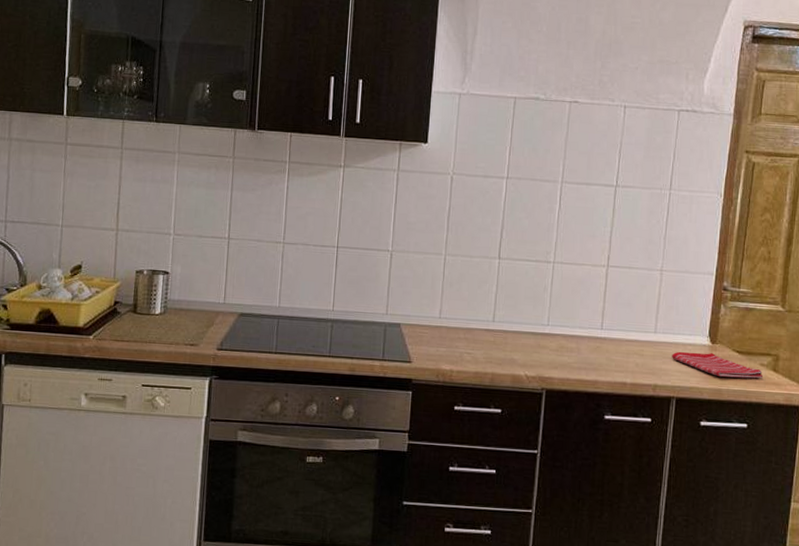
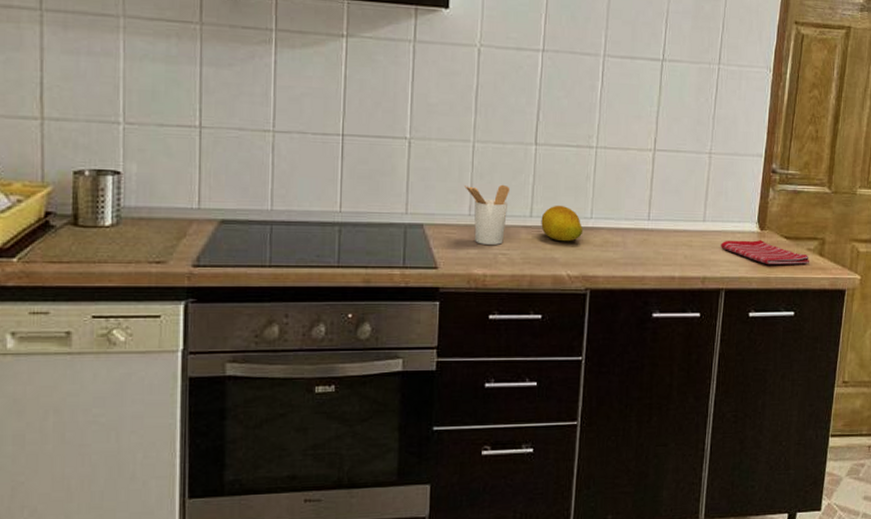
utensil holder: none [436,292,476,345] -> present [465,184,510,245]
fruit: none [502,312,541,346] -> present [541,205,583,242]

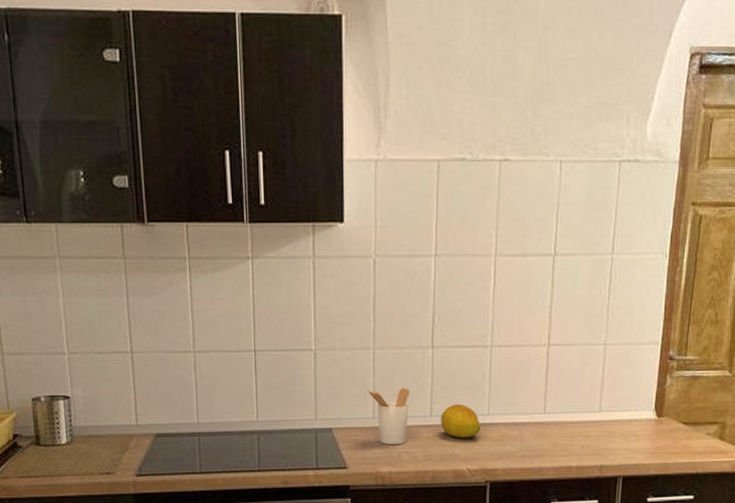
dish towel: present [721,240,810,265] -> none [618,427,710,450]

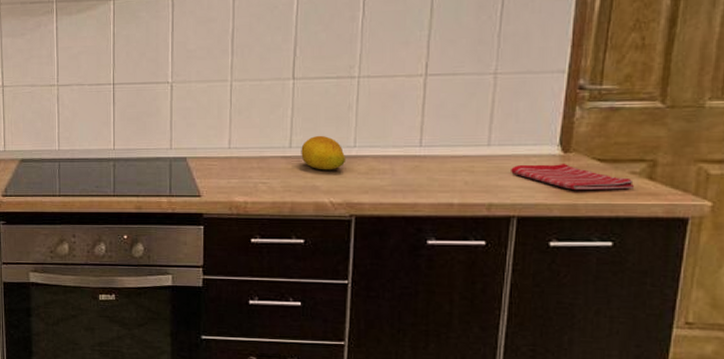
utensil holder: present [368,387,410,445] -> none [224,118,269,174]
dish towel: none [618,427,710,450] -> present [511,164,635,190]

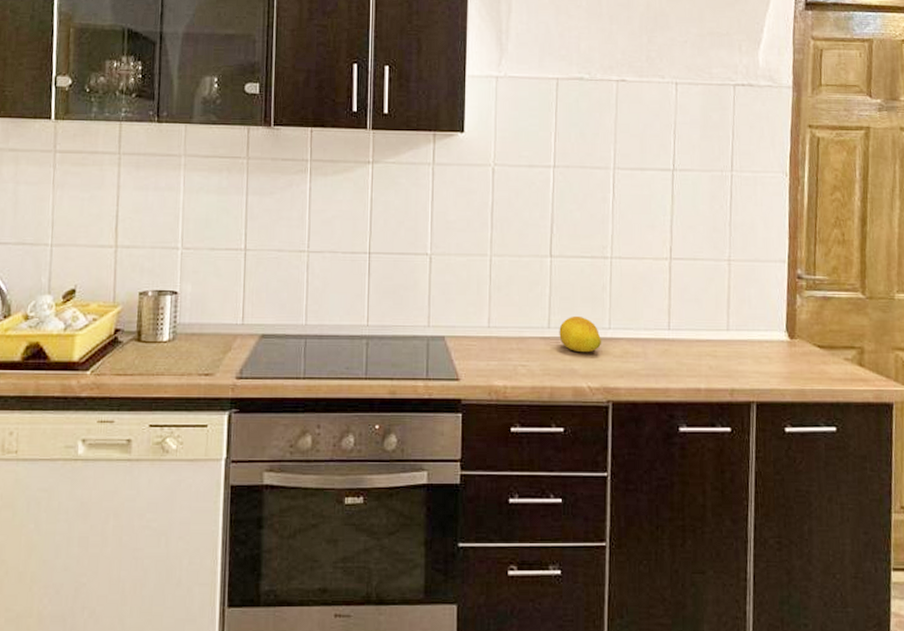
dish towel: present [511,164,635,190] -> none [748,349,849,376]

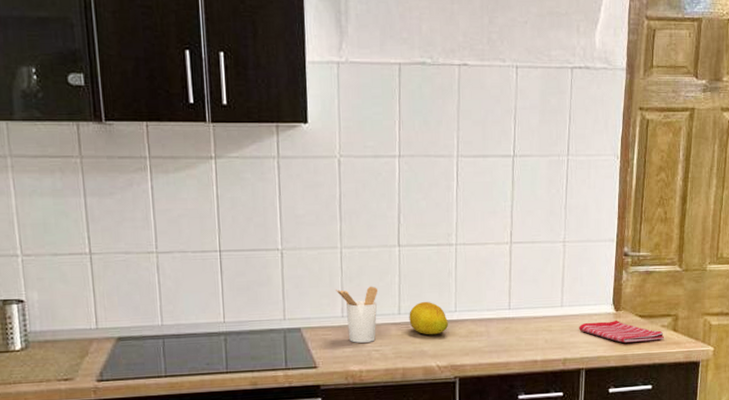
utensil holder: none [483,296,528,356] -> present [336,286,378,343]
dish towel: none [748,349,849,376] -> present [579,320,665,343]

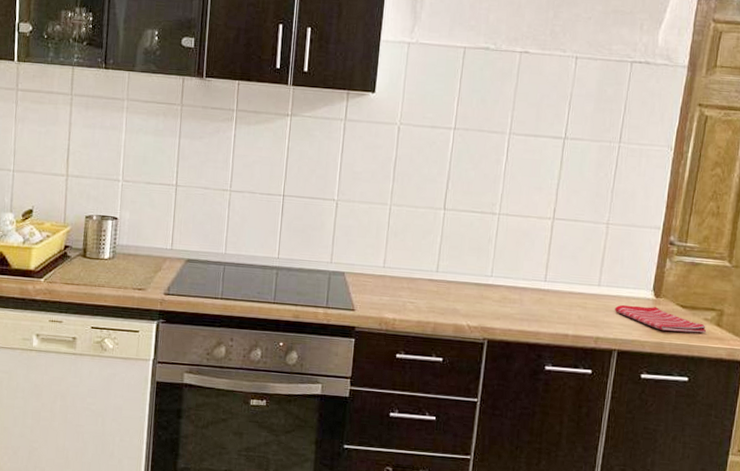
utensil holder: present [336,286,378,343] -> none [381,242,420,294]
fruit: present [409,301,449,335] -> none [446,263,484,296]

